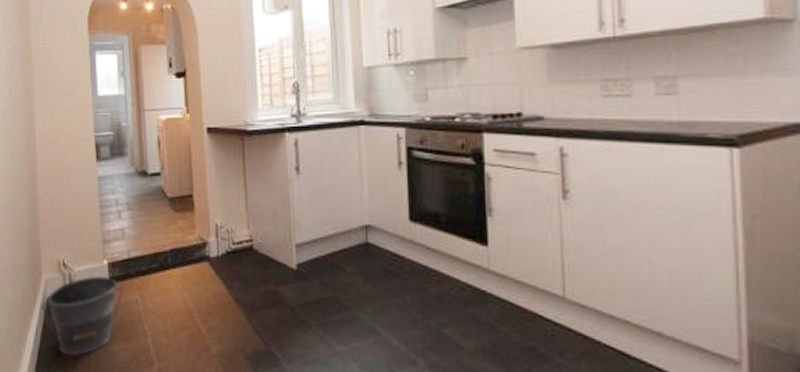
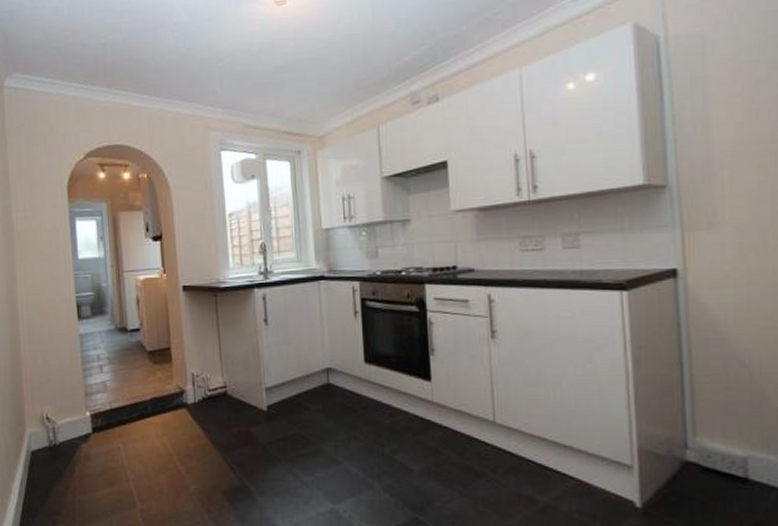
bucket: present [42,276,124,356] -> none [26,427,106,504]

